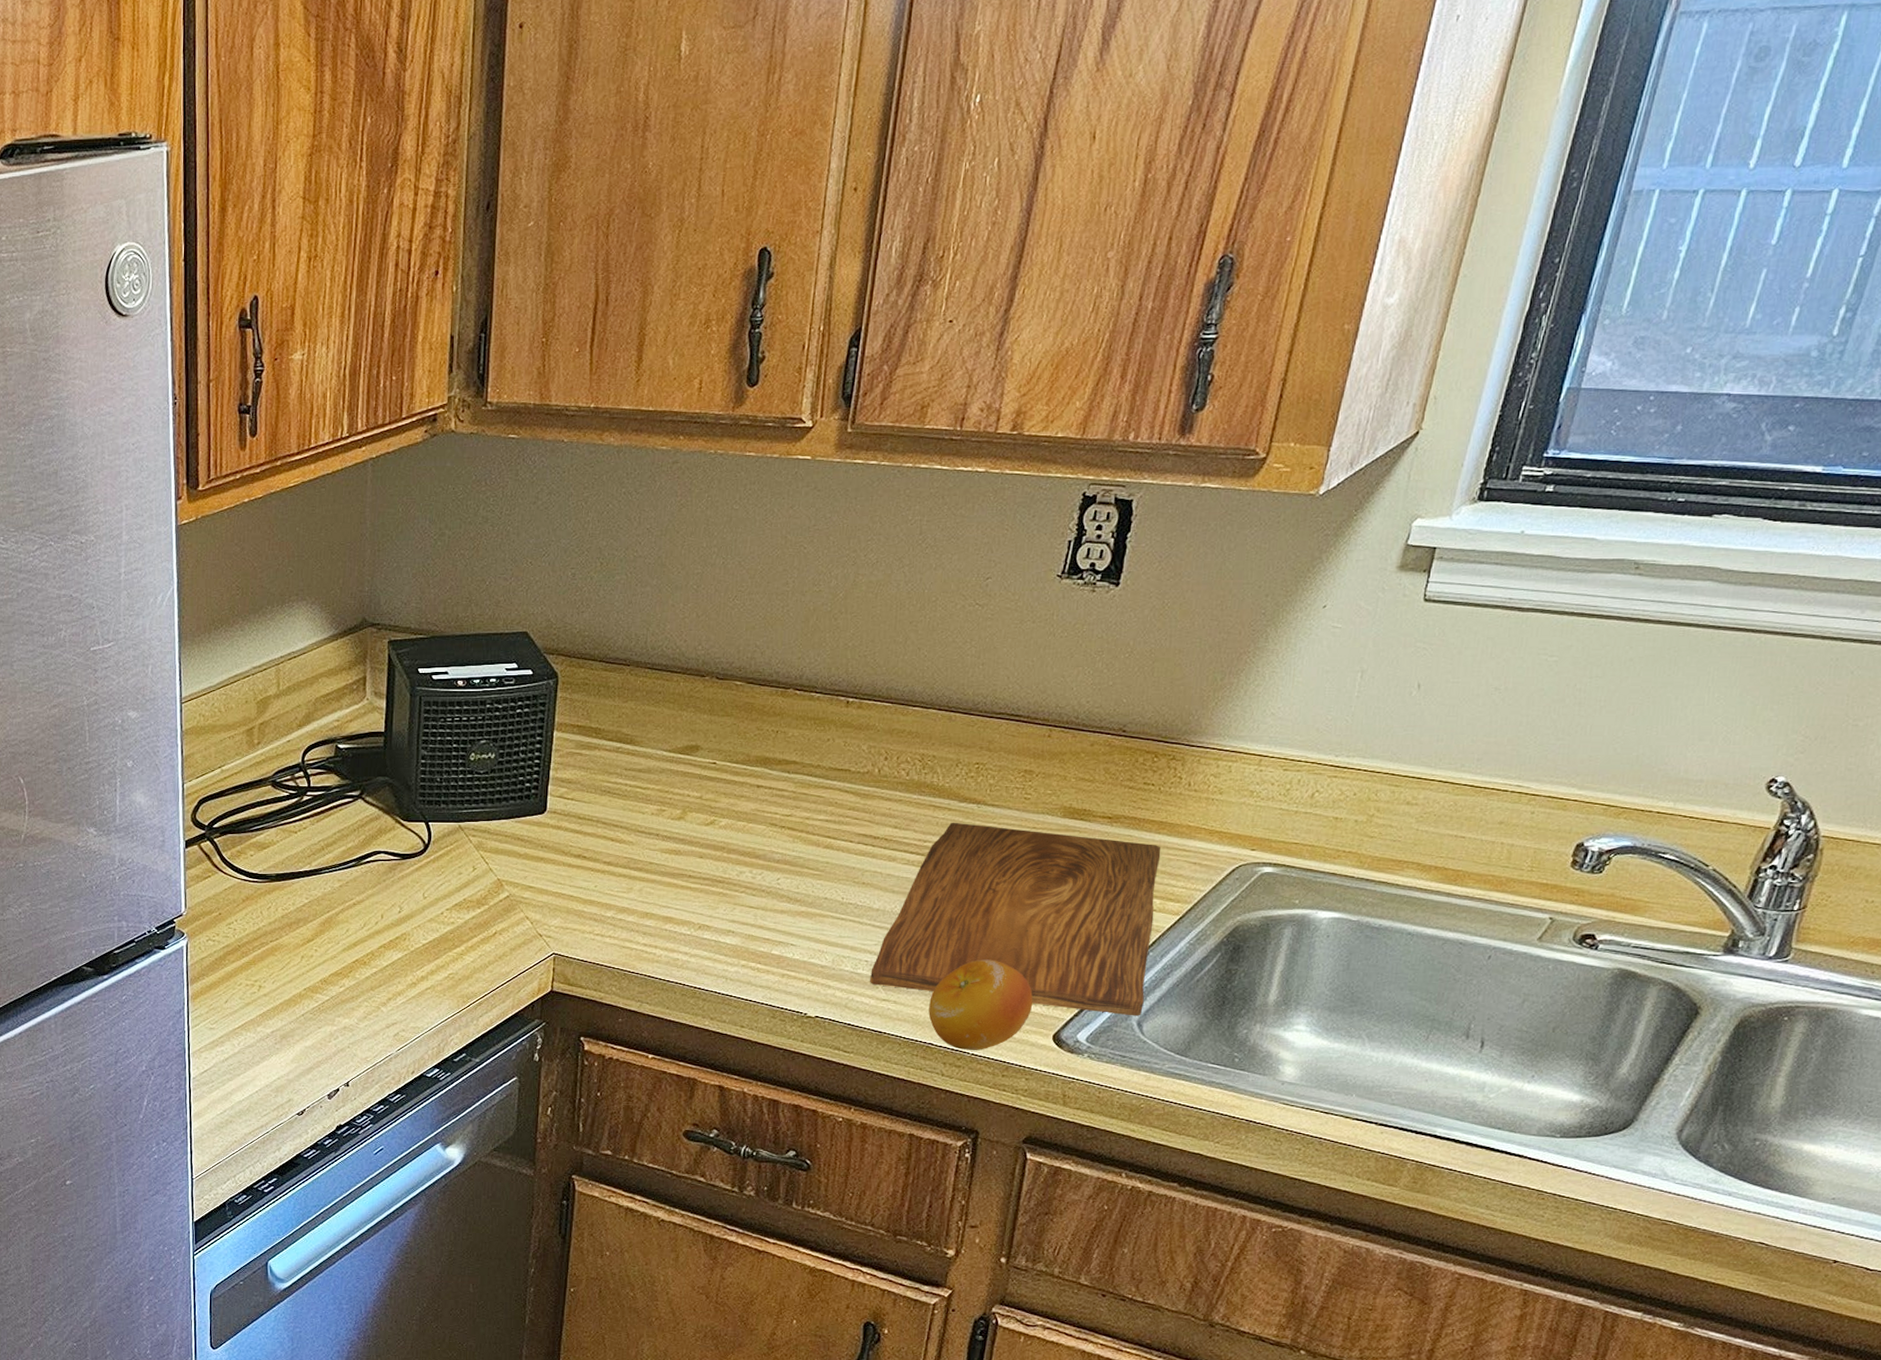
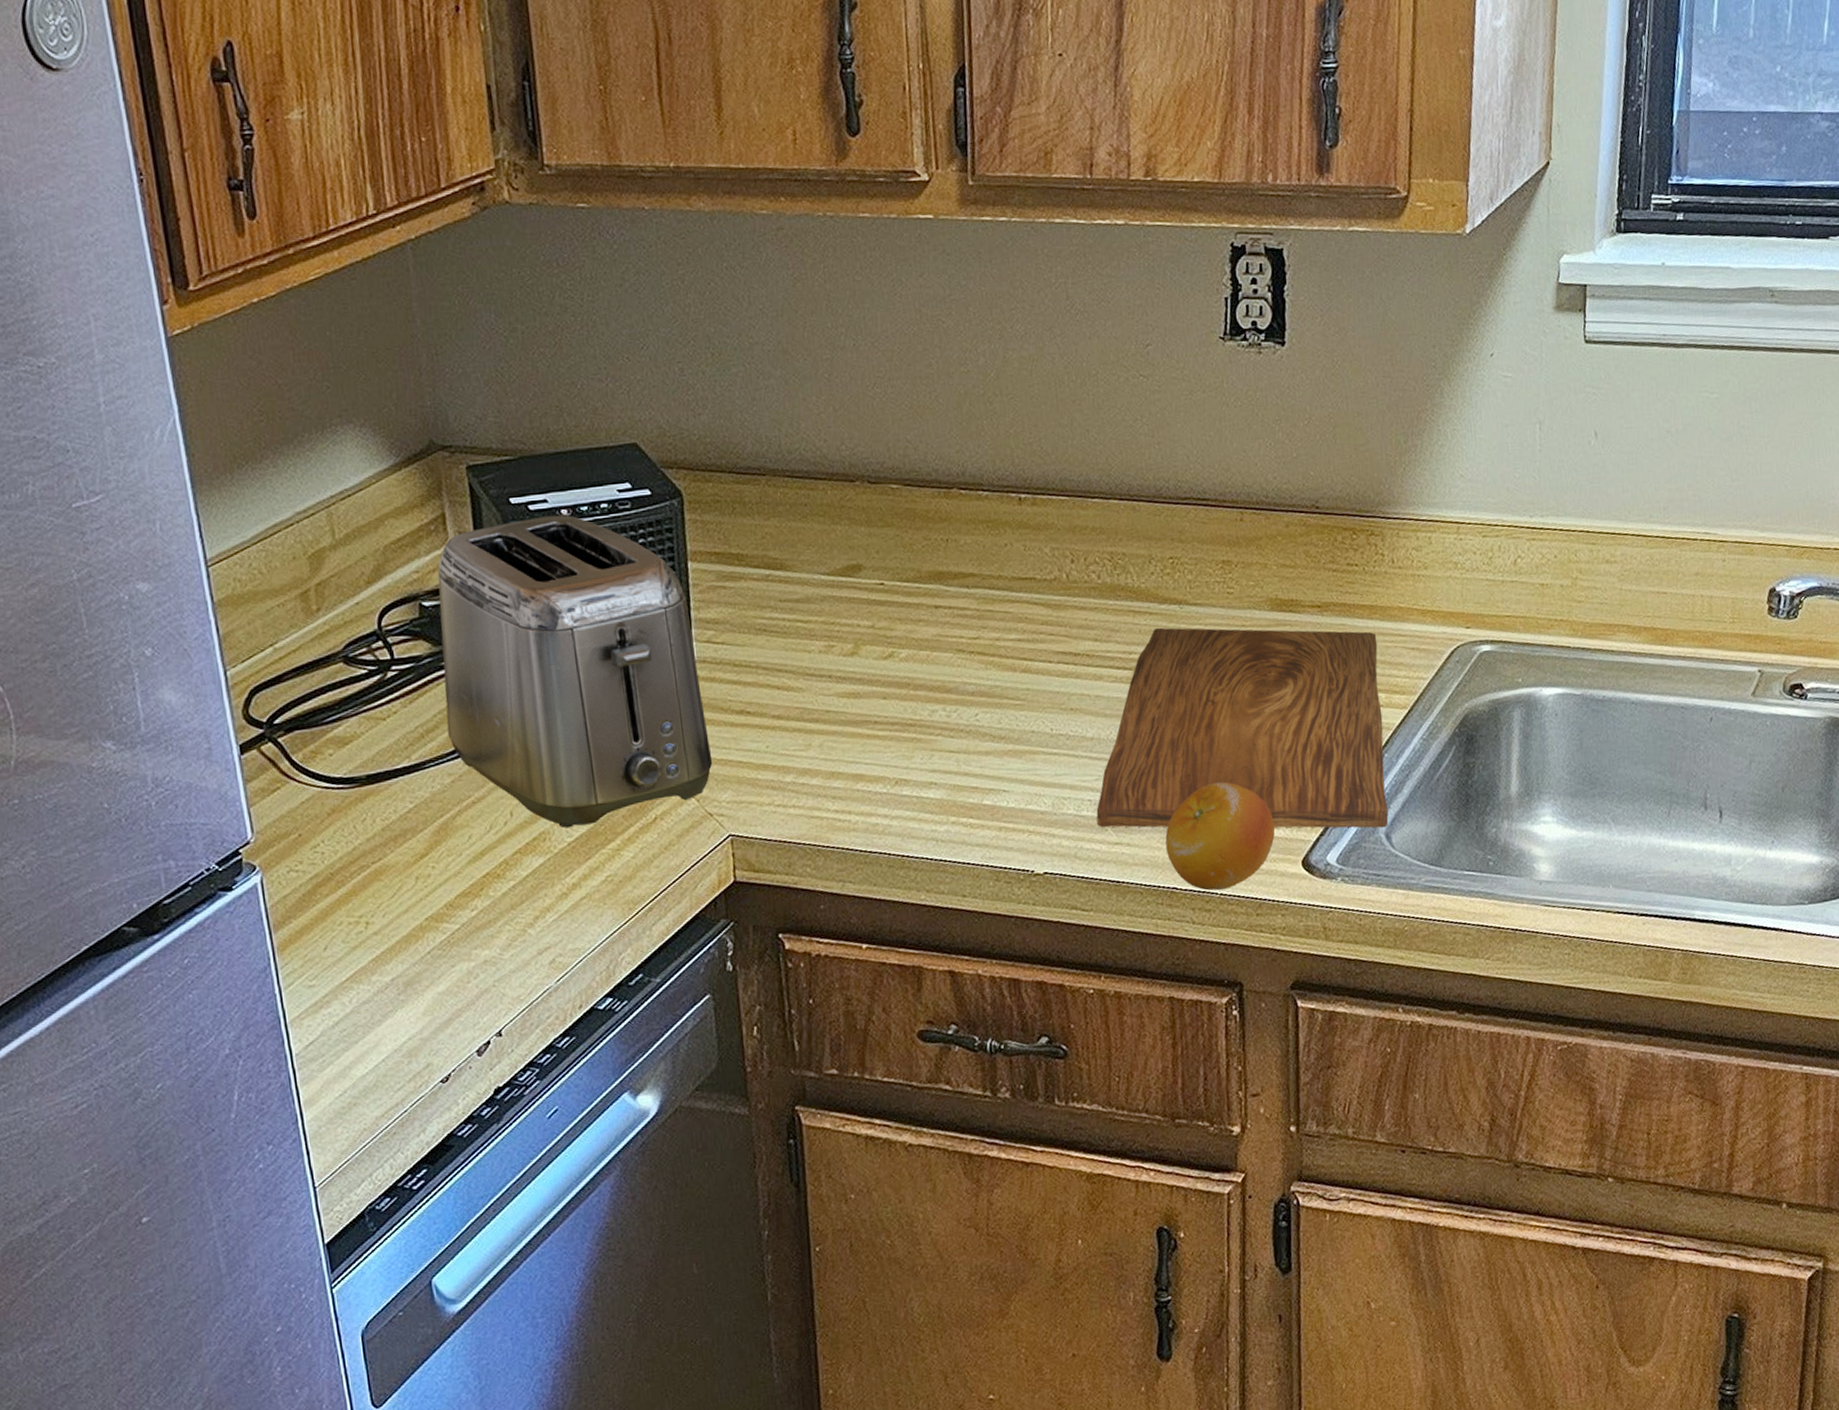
toaster: none [342,685,549,932] -> present [437,515,713,828]

